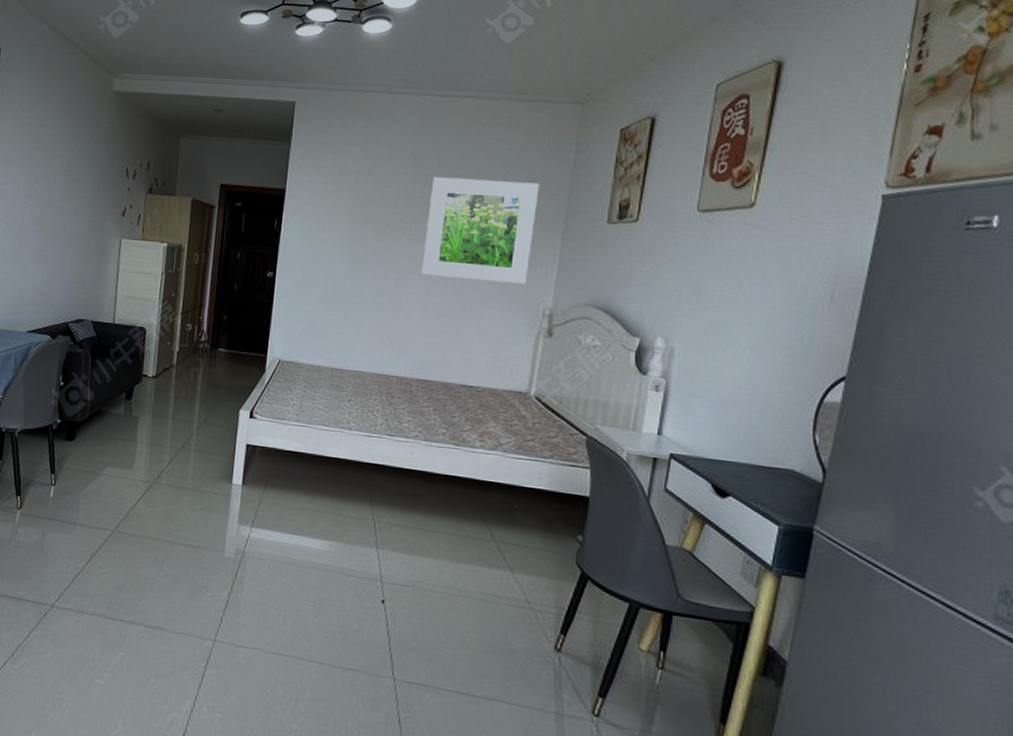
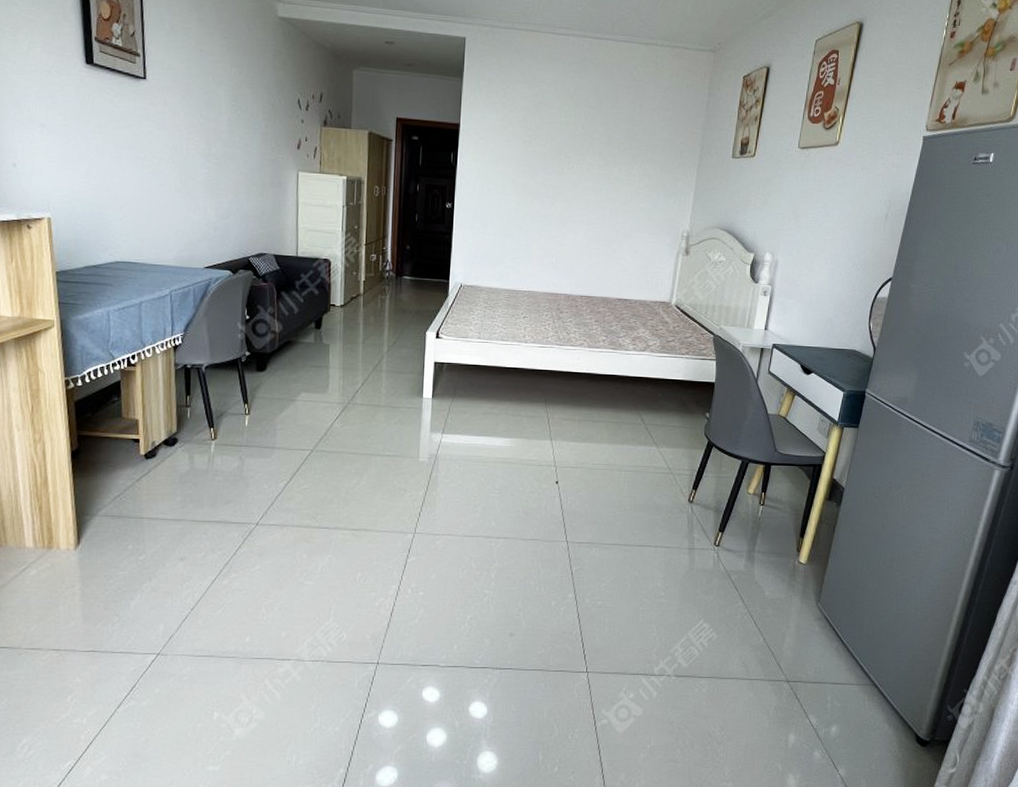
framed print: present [421,177,540,284] -> none [583,115,680,211]

